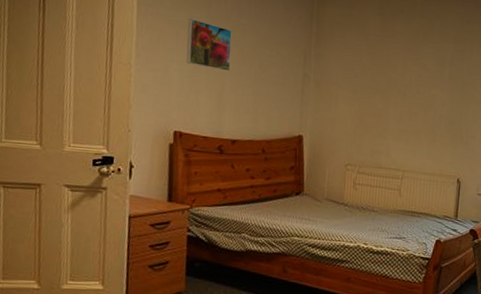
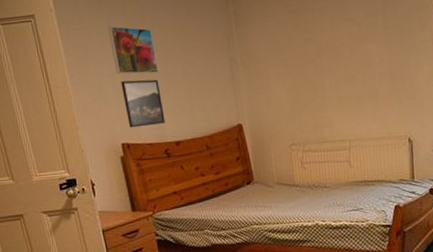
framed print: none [186,71,228,120] -> present [121,79,166,128]

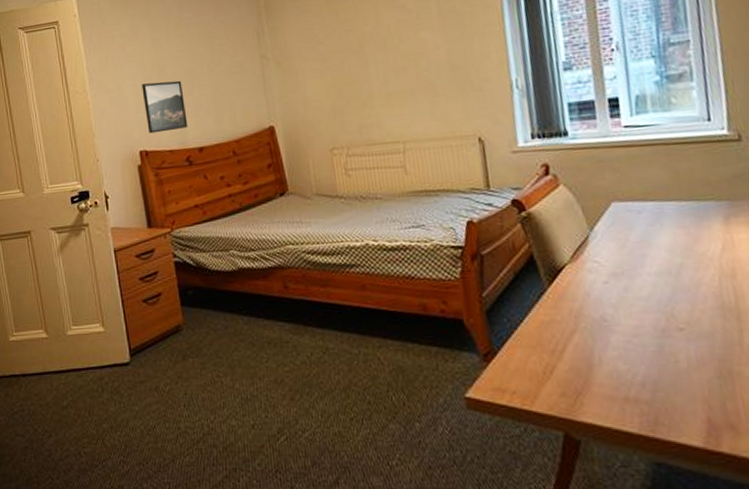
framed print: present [107,25,159,75] -> none [130,27,182,77]

